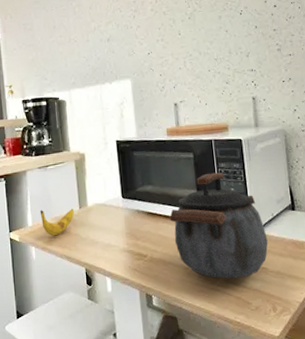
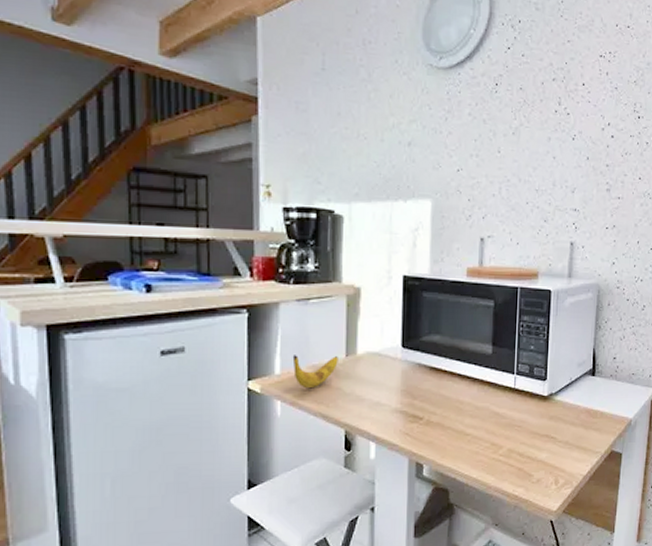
kettle: present [170,172,268,279] -> none [456,326,562,448]

